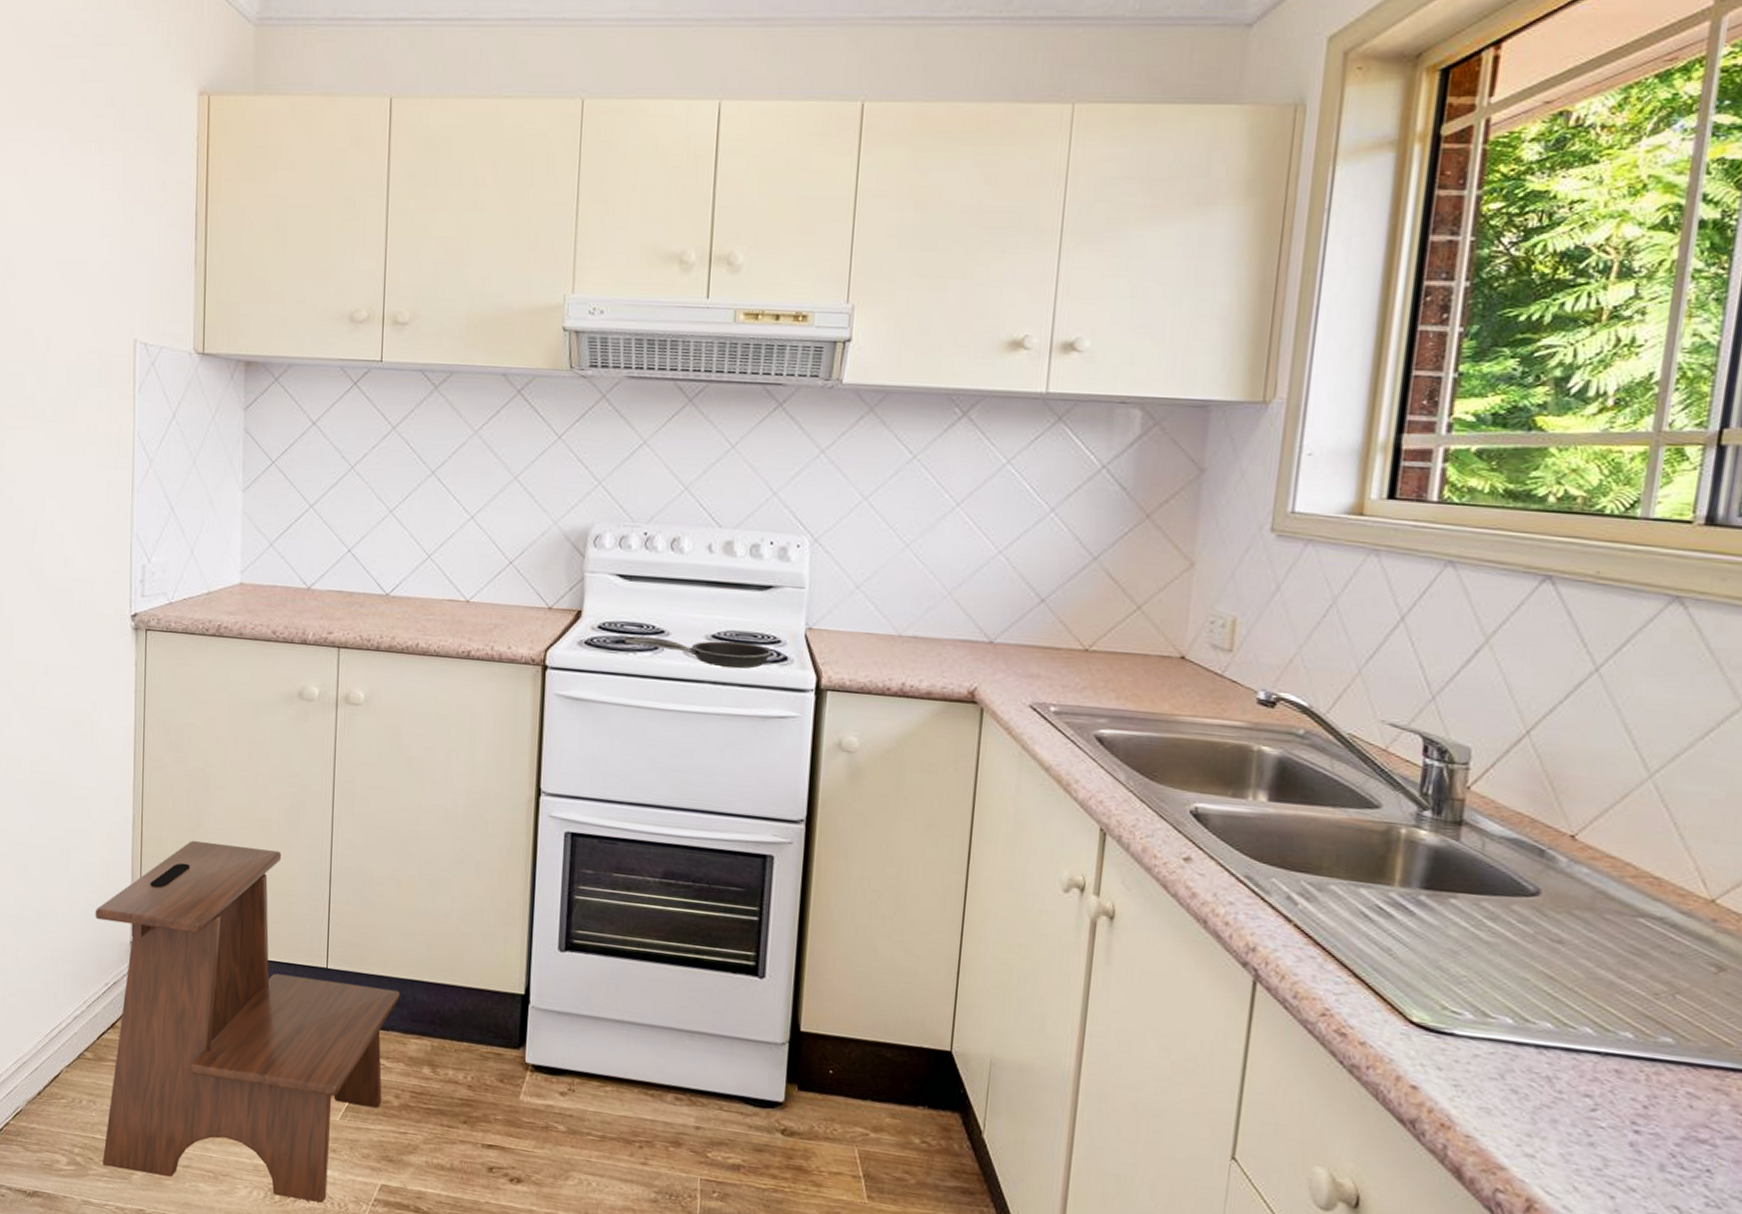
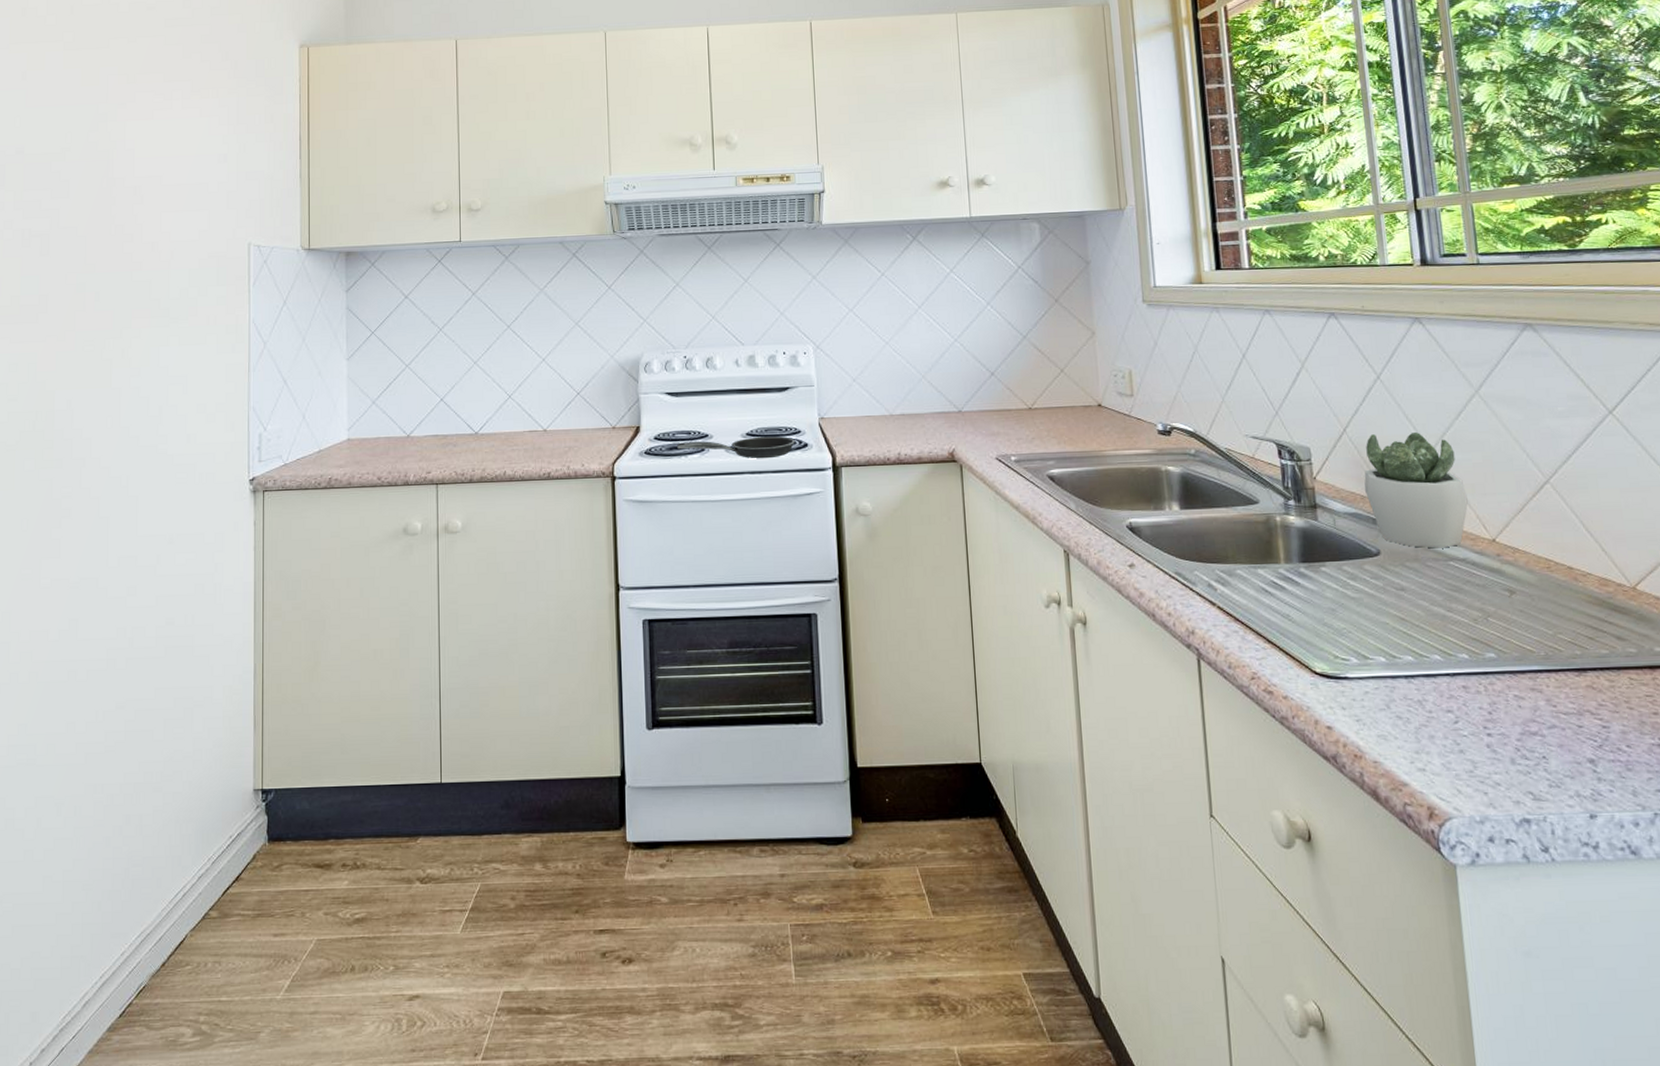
step stool: present [95,841,400,1203] -> none [218,678,510,1030]
succulent plant: none [1537,743,1690,901] -> present [1364,431,1468,549]

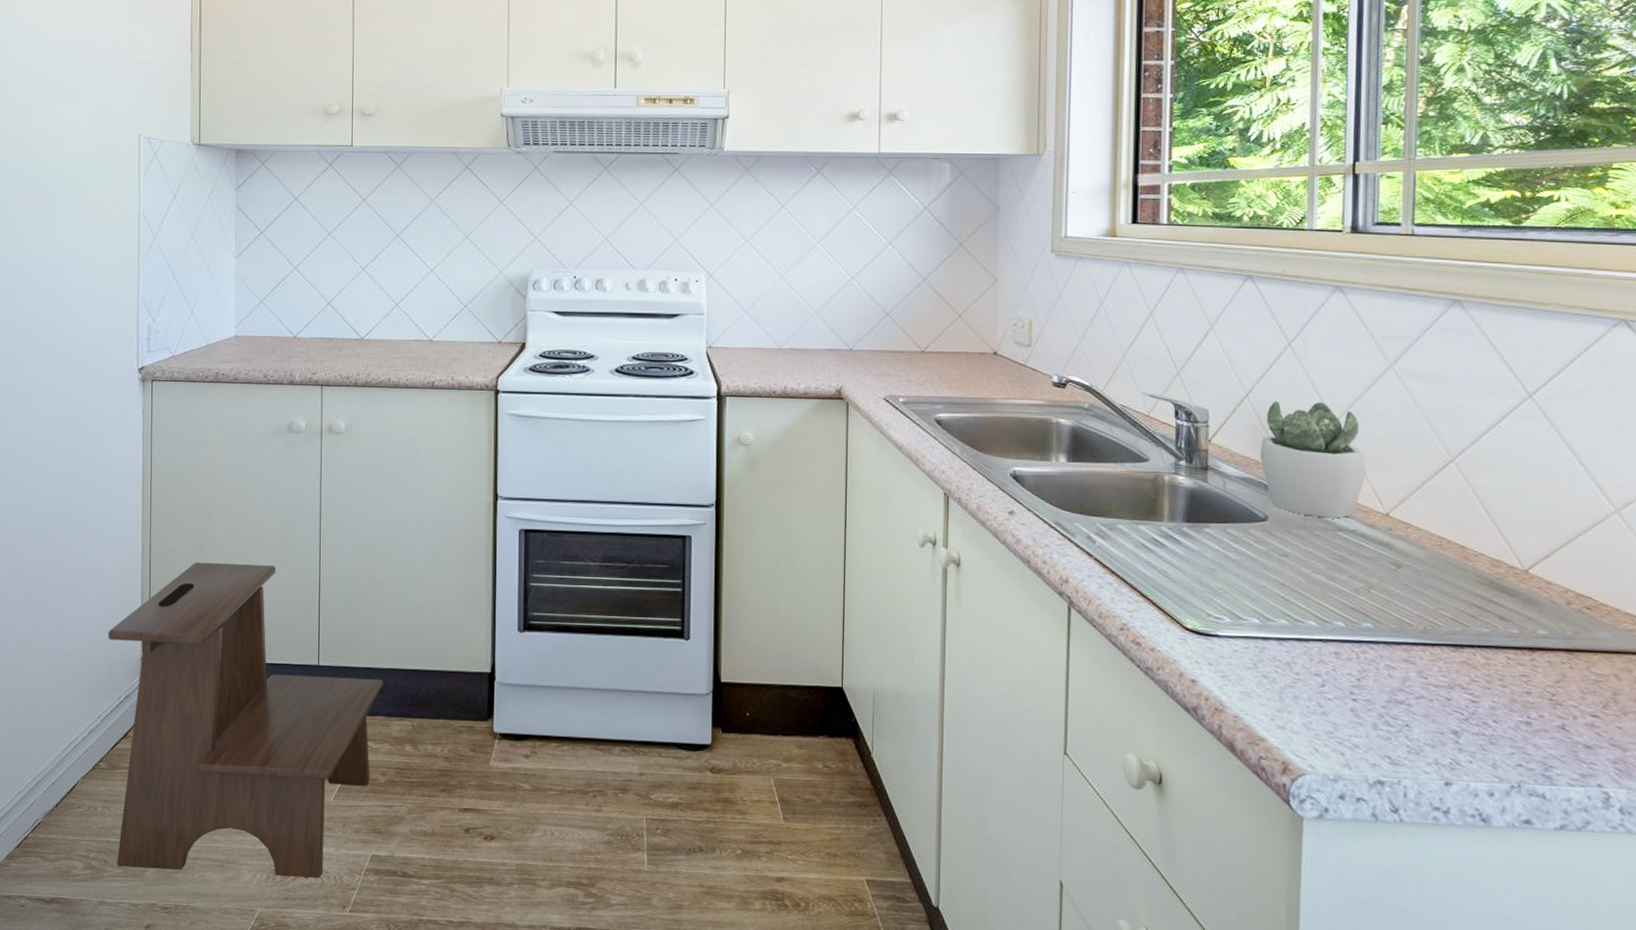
step stool: none [218,678,510,1030] -> present [108,563,383,878]
frying pan: present [677,436,795,459] -> none [562,361,681,383]

